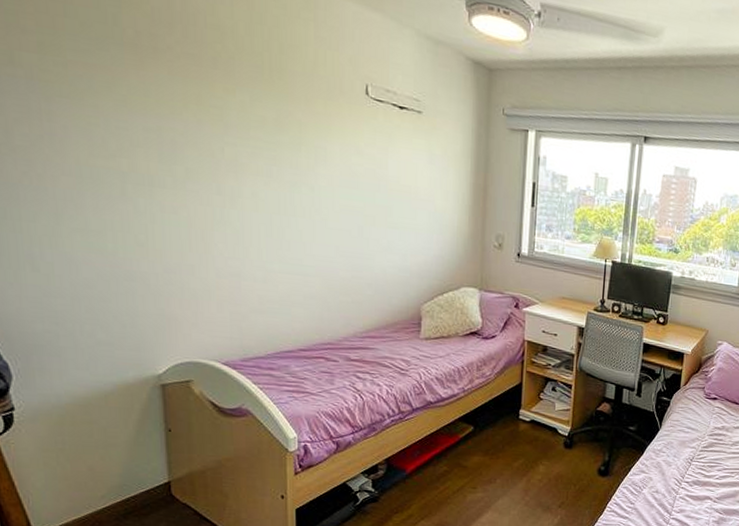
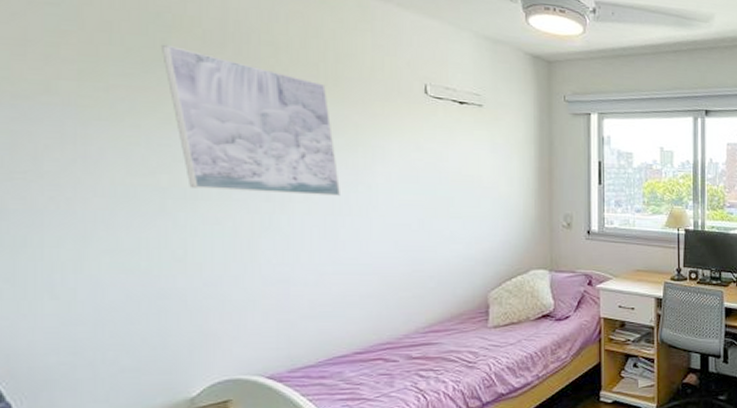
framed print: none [114,20,285,195] -> present [162,44,340,196]

